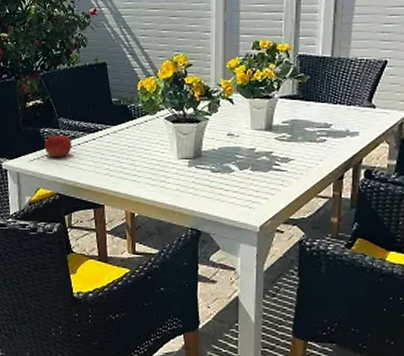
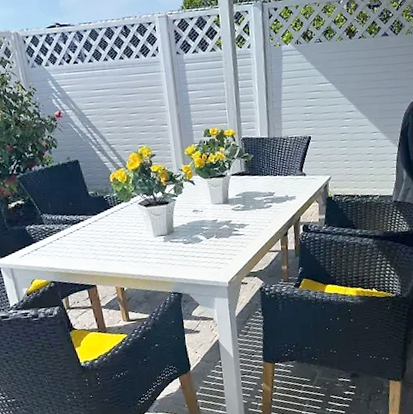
fruit: present [44,133,72,158] -> none [32,228,59,251]

